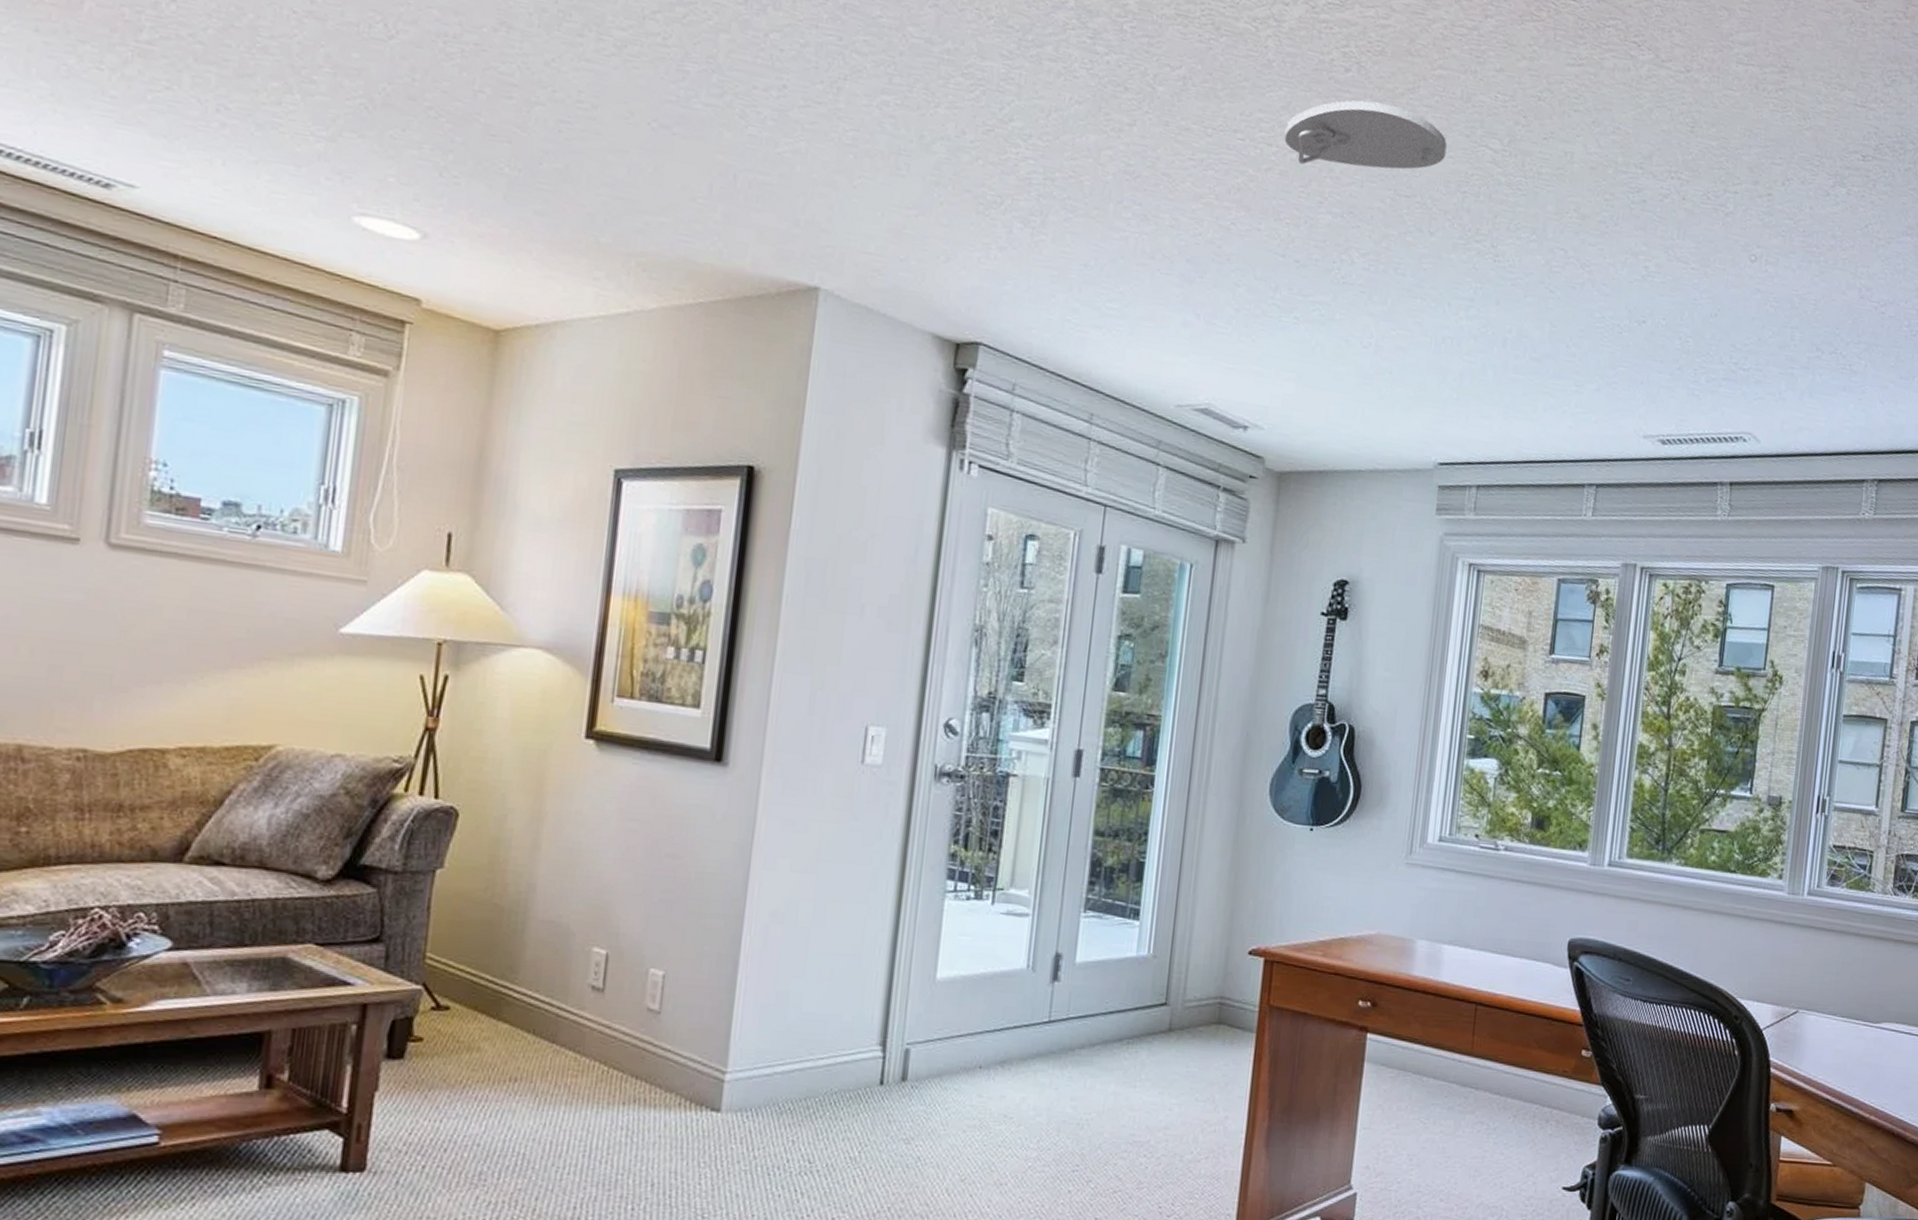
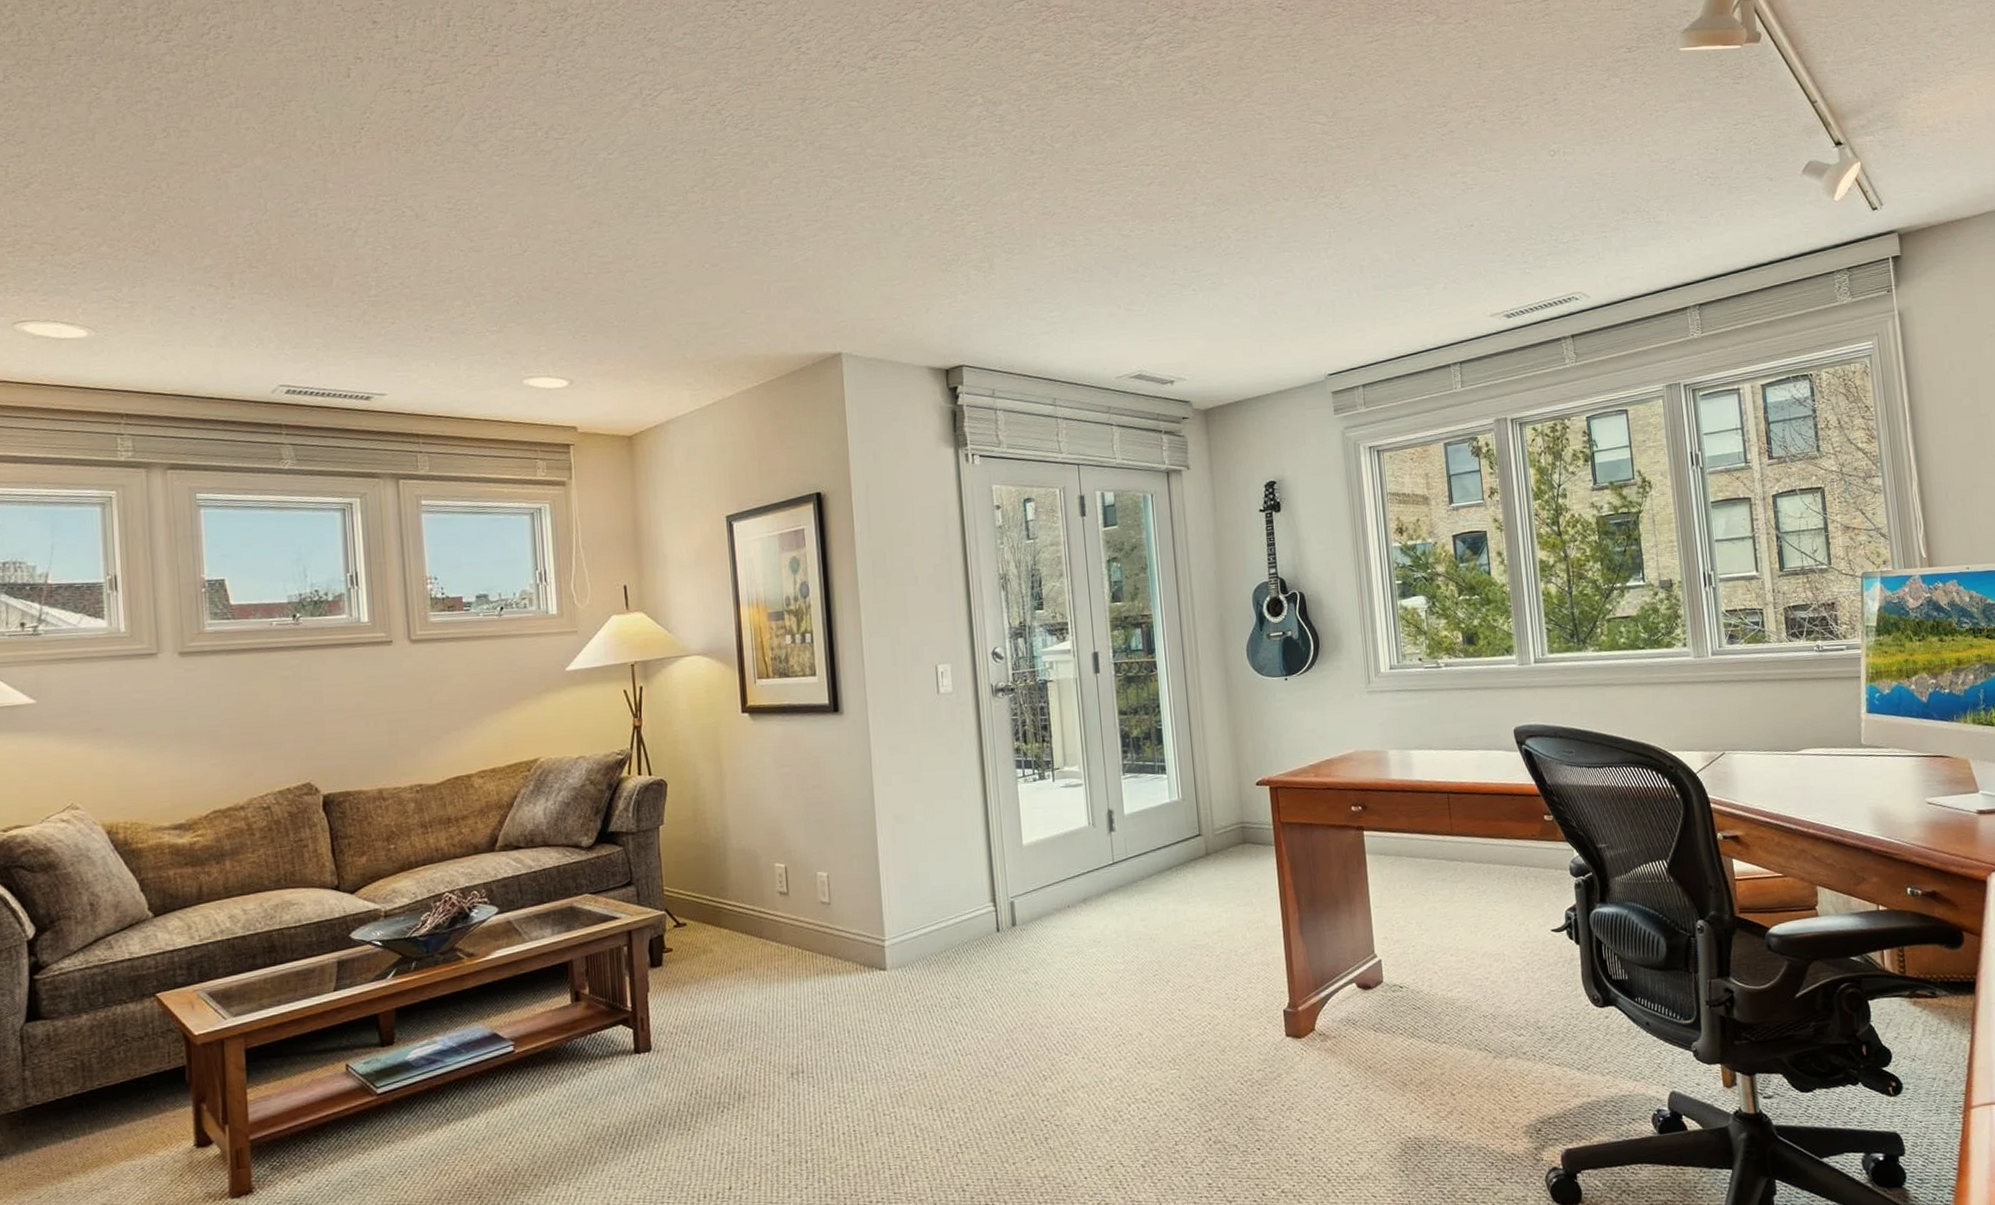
smoke detector: present [1284,100,1447,170] -> none [1157,111,1285,173]

